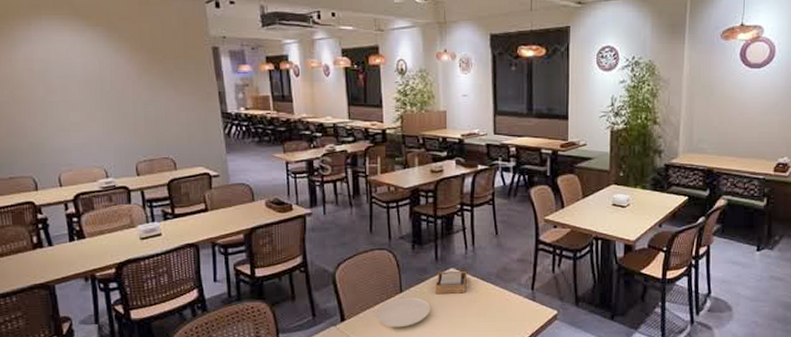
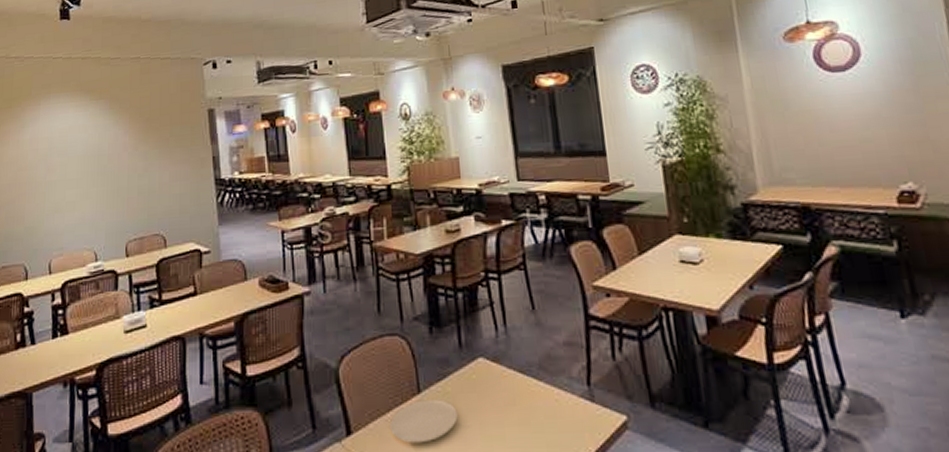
napkin holder: present [435,272,467,295] -> none [461,362,502,395]

